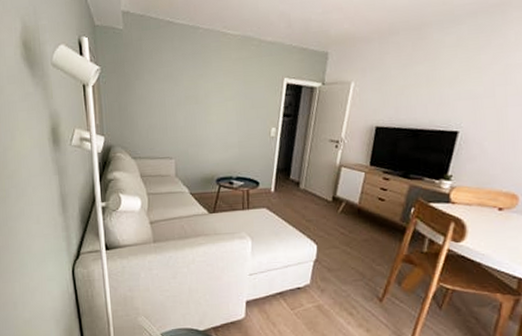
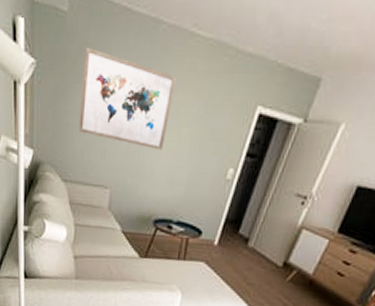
wall art: none [140,52,217,122] -> present [78,46,177,150]

